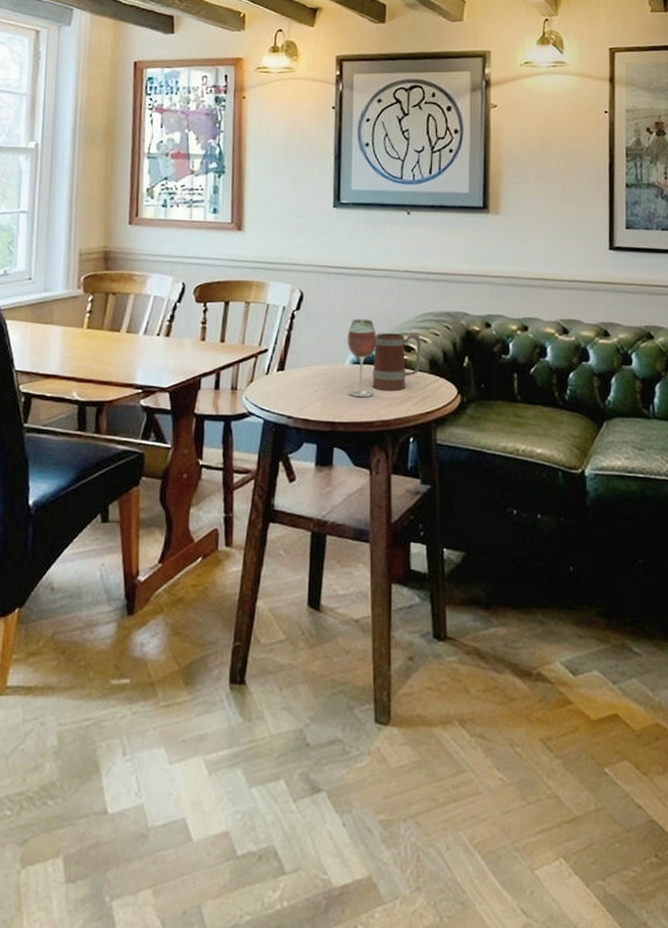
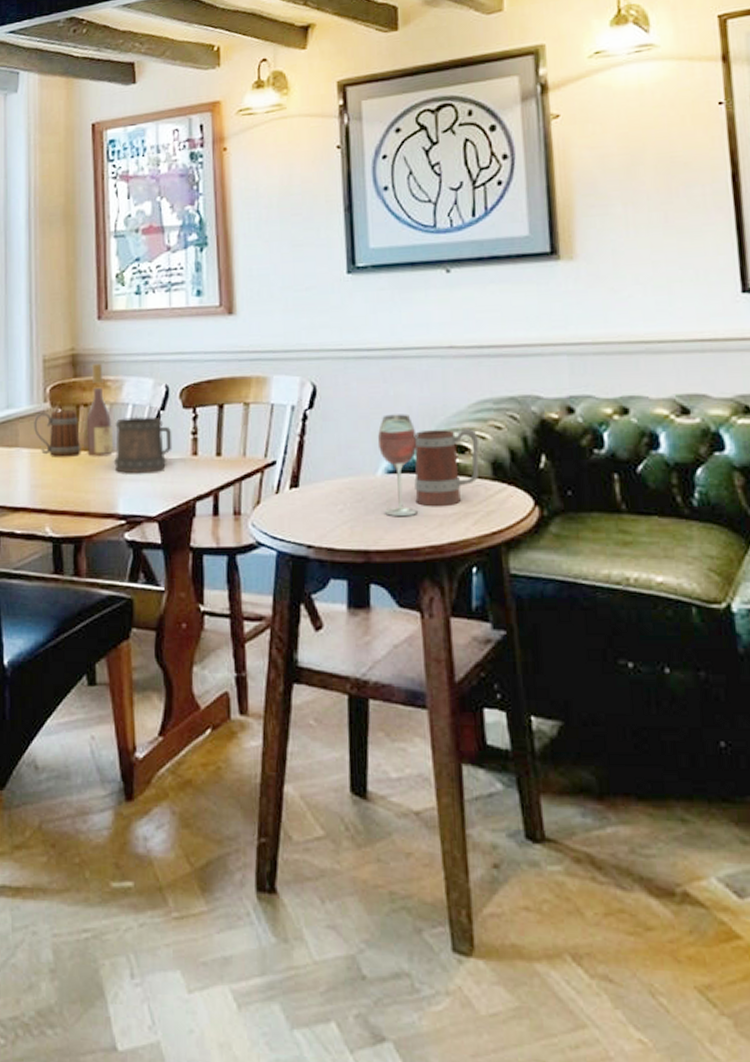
beer mug: none [68,296,108,336] -> present [34,409,81,459]
wine bottle: none [113,260,136,338] -> present [86,363,114,458]
beer mug: none [134,306,186,354] -> present [113,416,173,476]

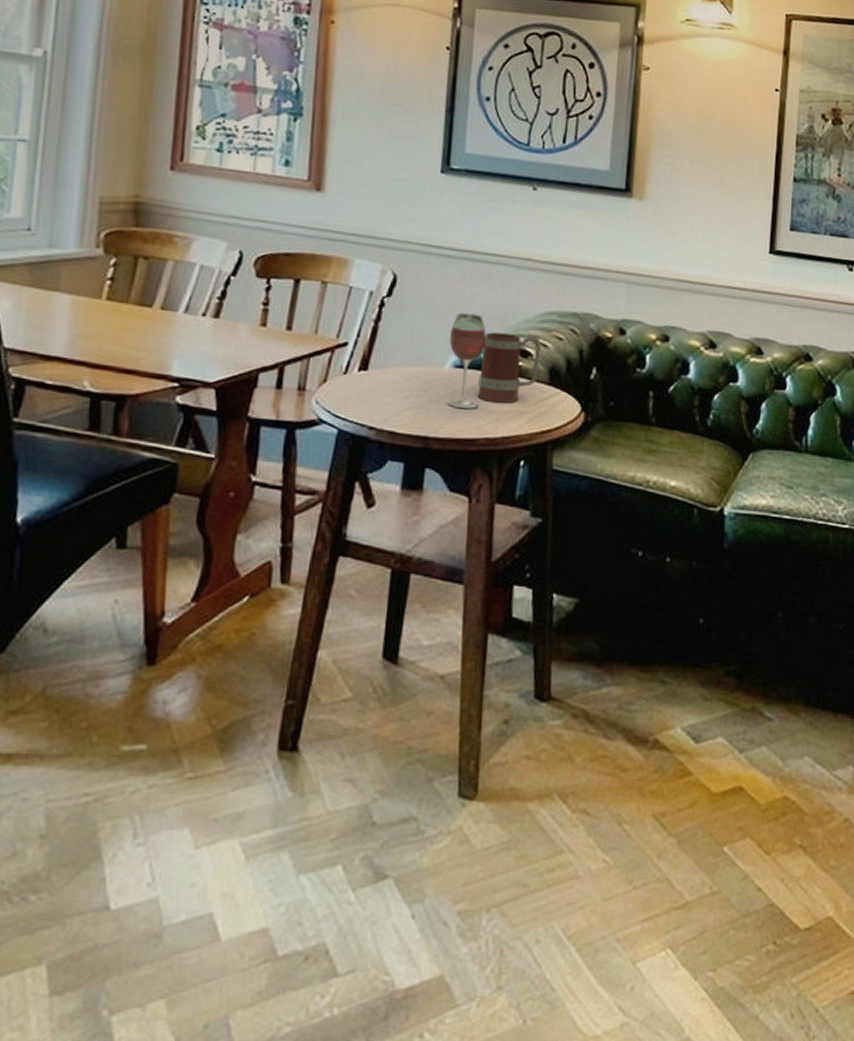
beer mug: present [34,409,81,459] -> none [80,257,136,312]
wine bottle: present [86,363,114,458] -> none [142,216,175,316]
beer mug: present [113,416,173,476] -> none [171,277,242,340]

